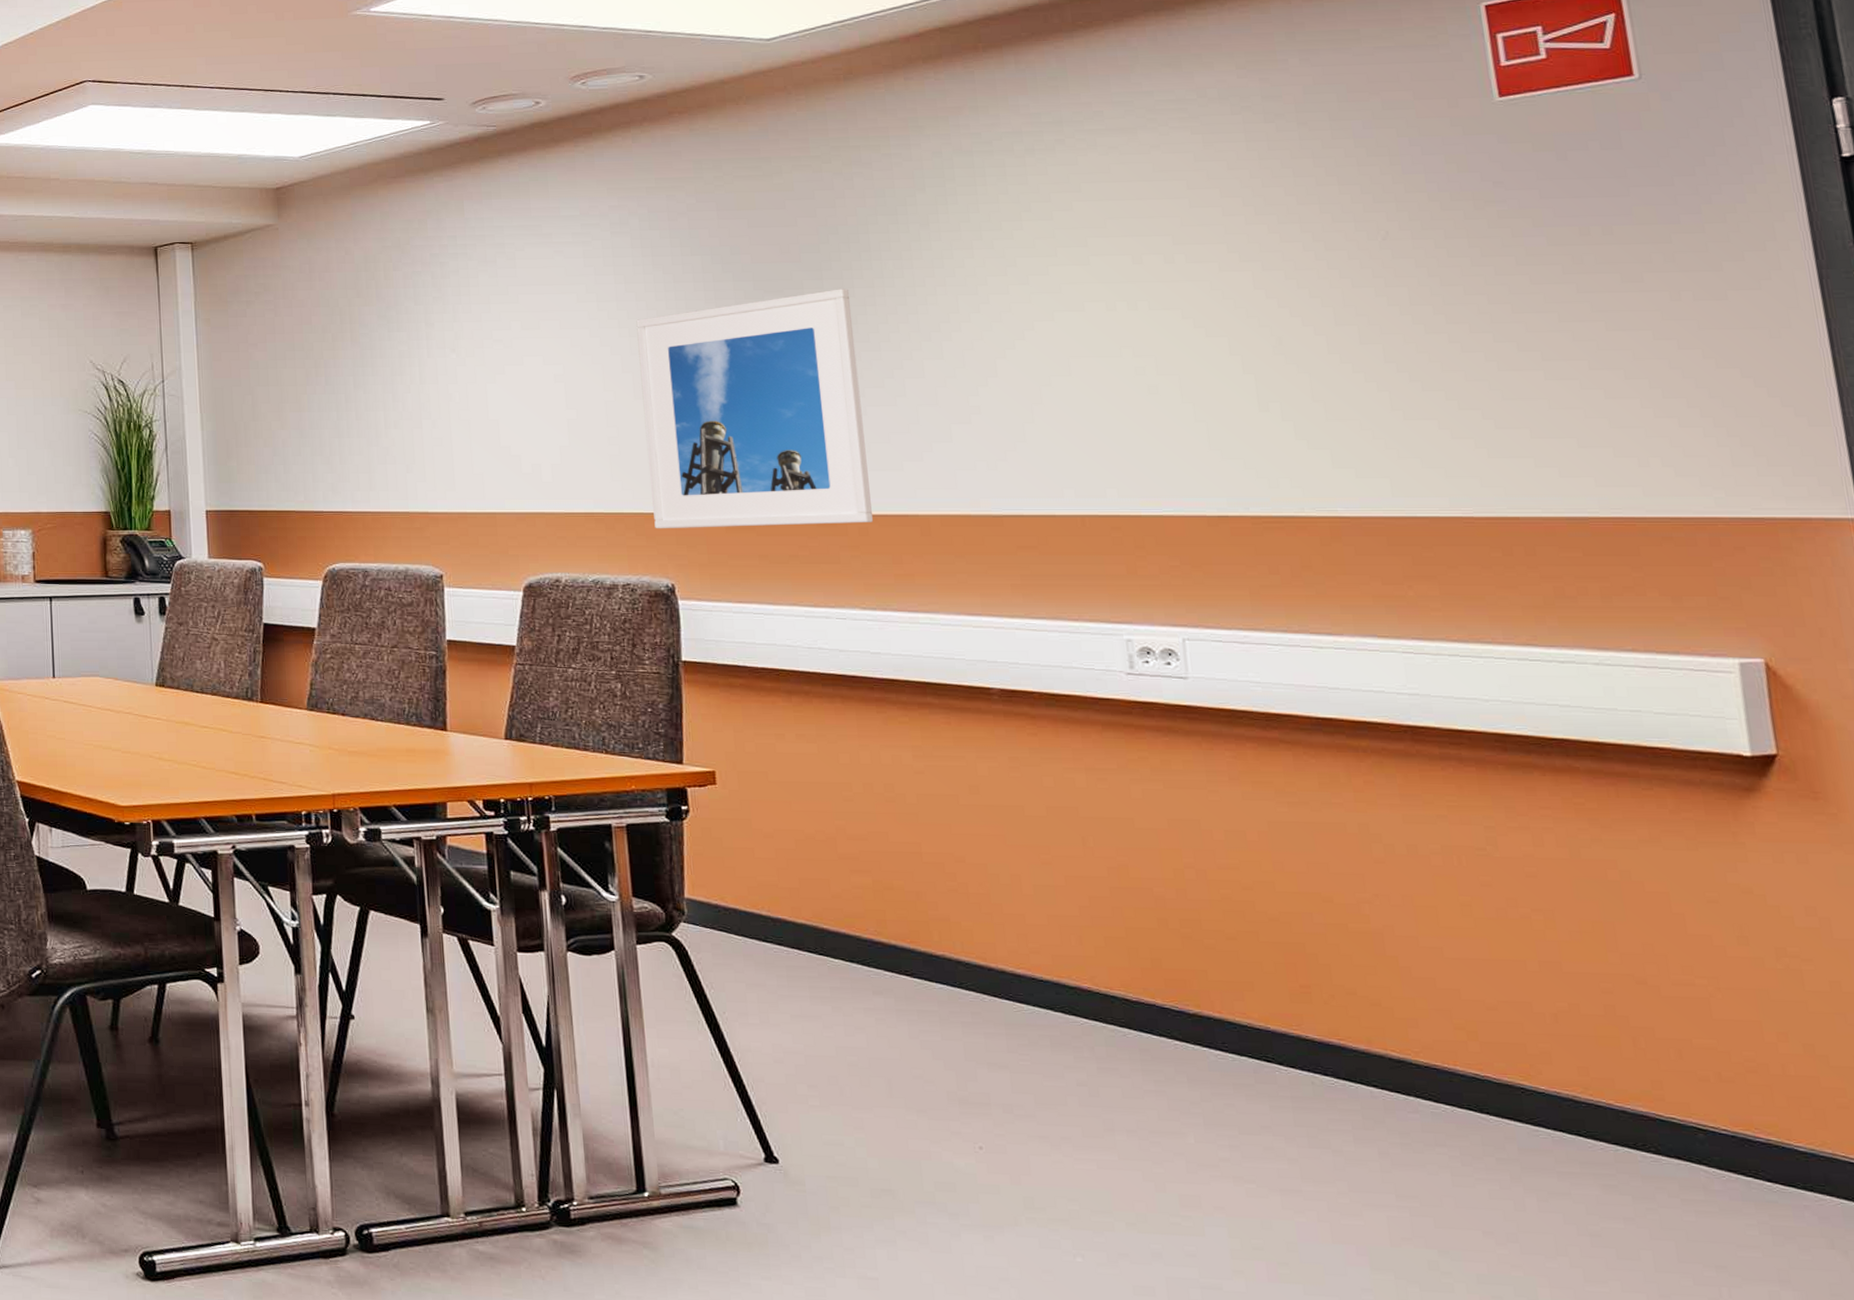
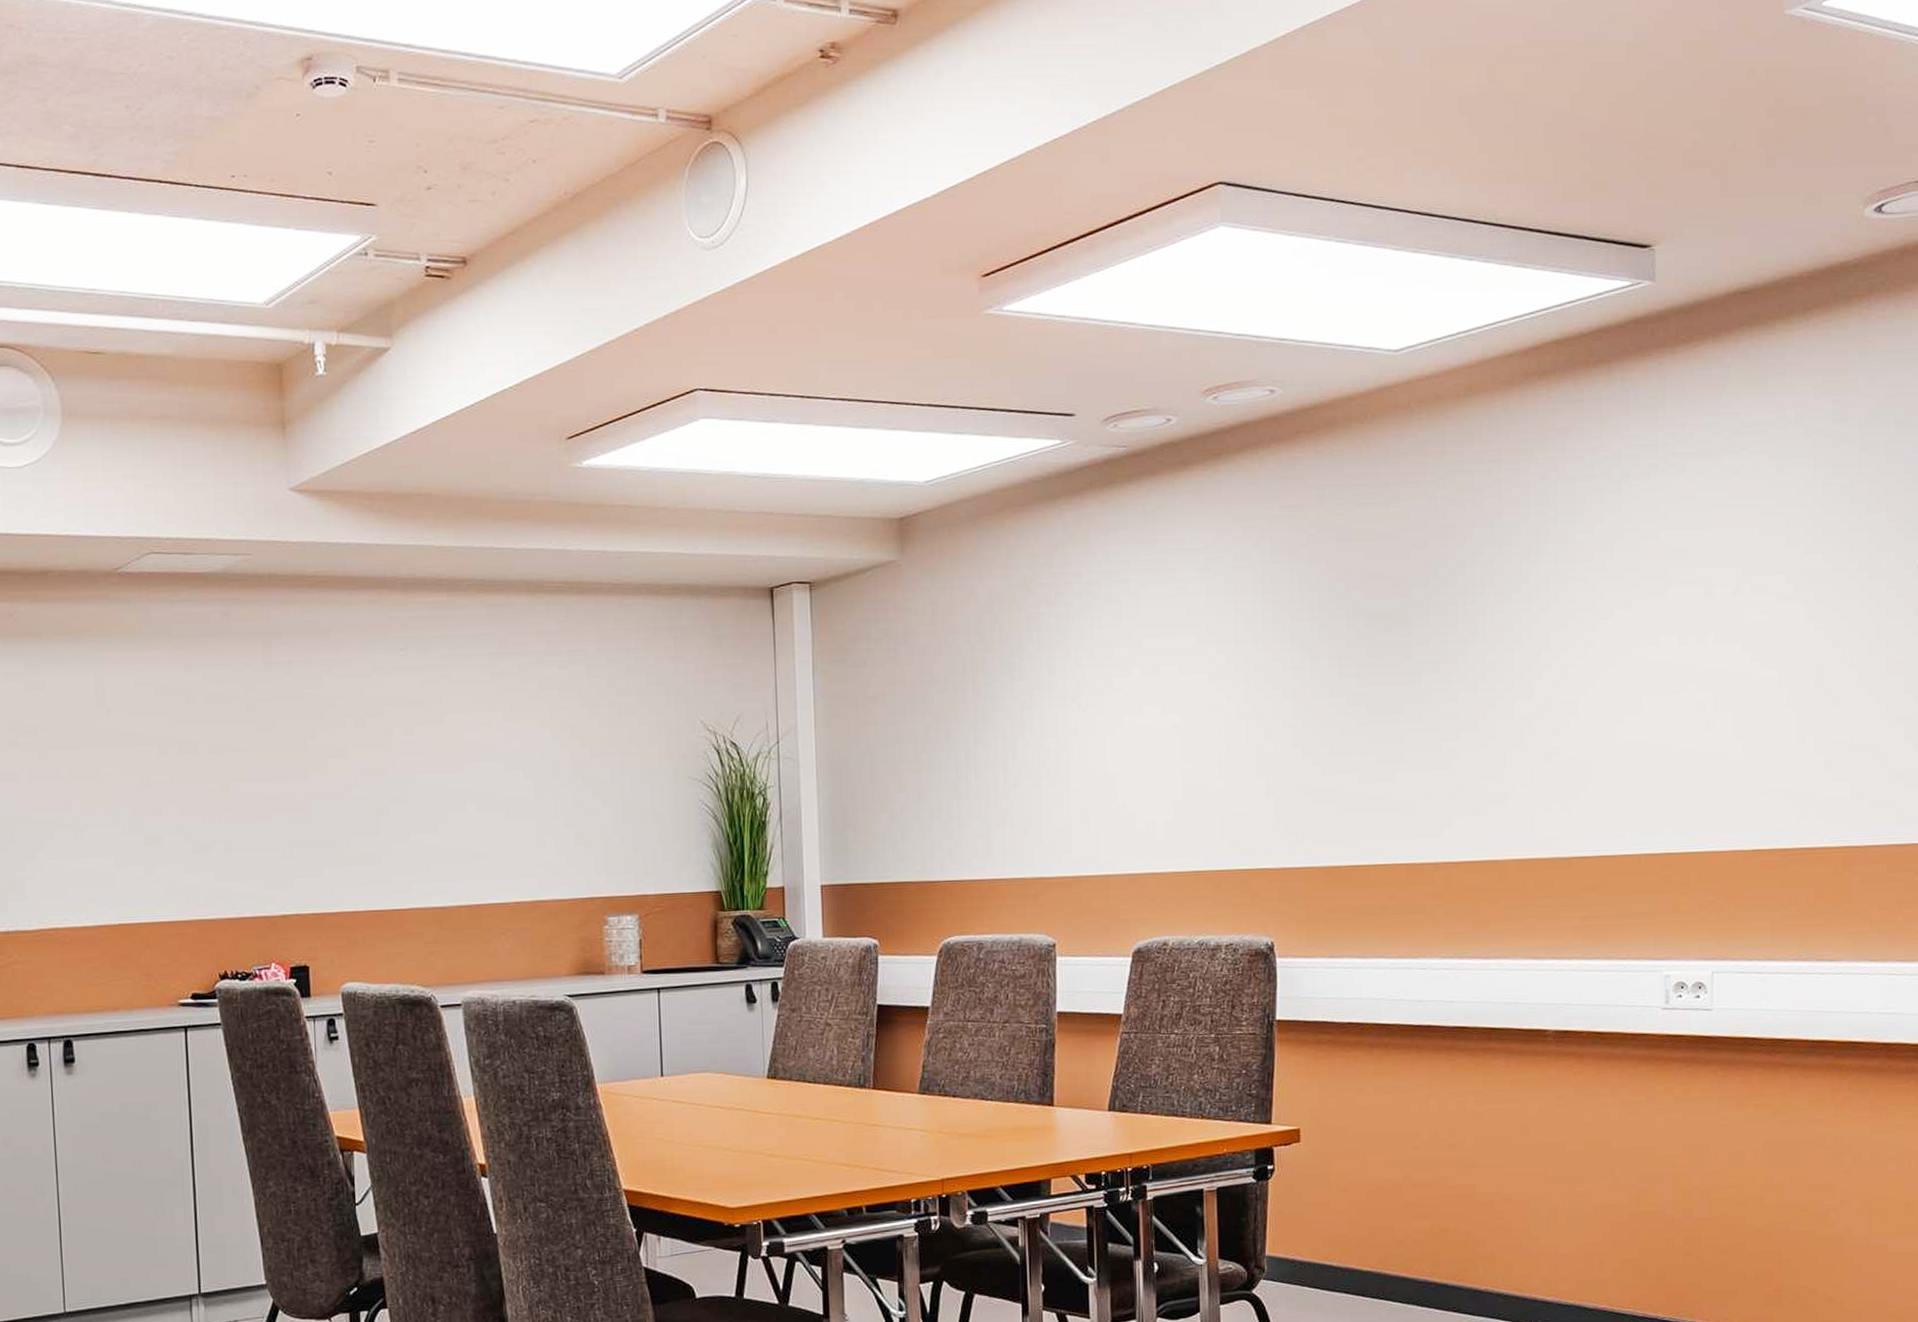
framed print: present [636,289,874,529] -> none [1253,625,1458,886]

